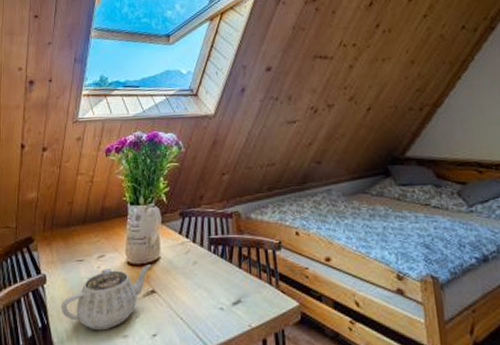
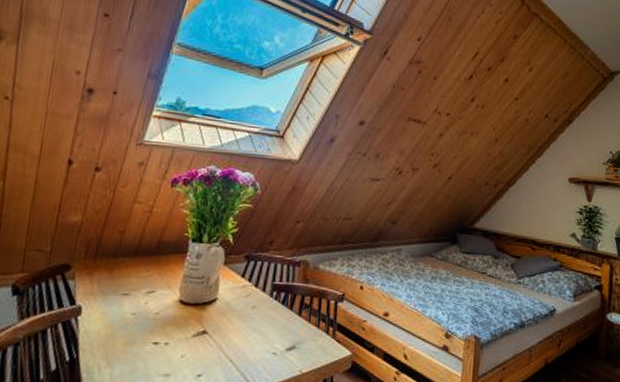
teapot: present [61,265,151,331] -> none [95,305,206,368]

